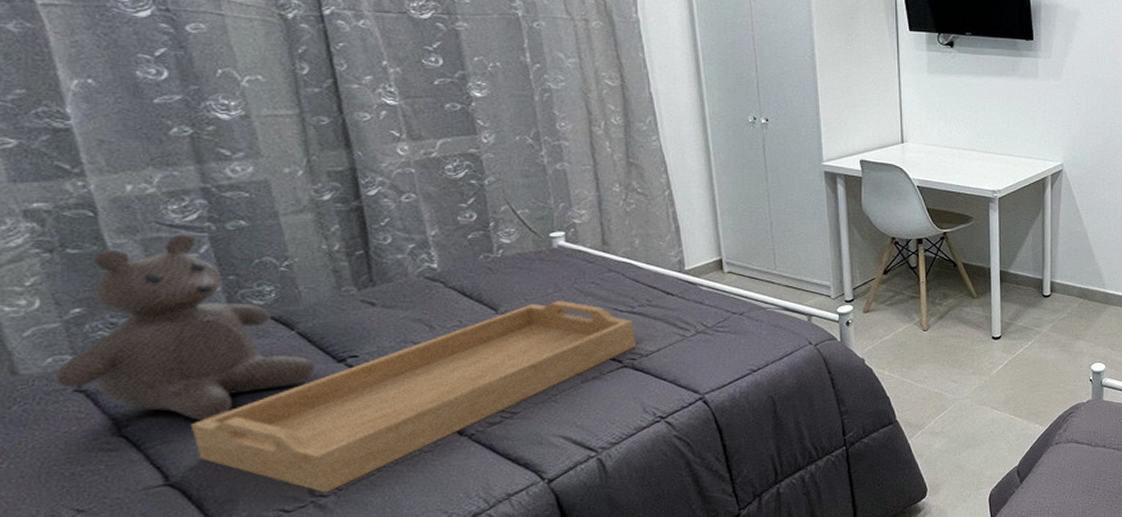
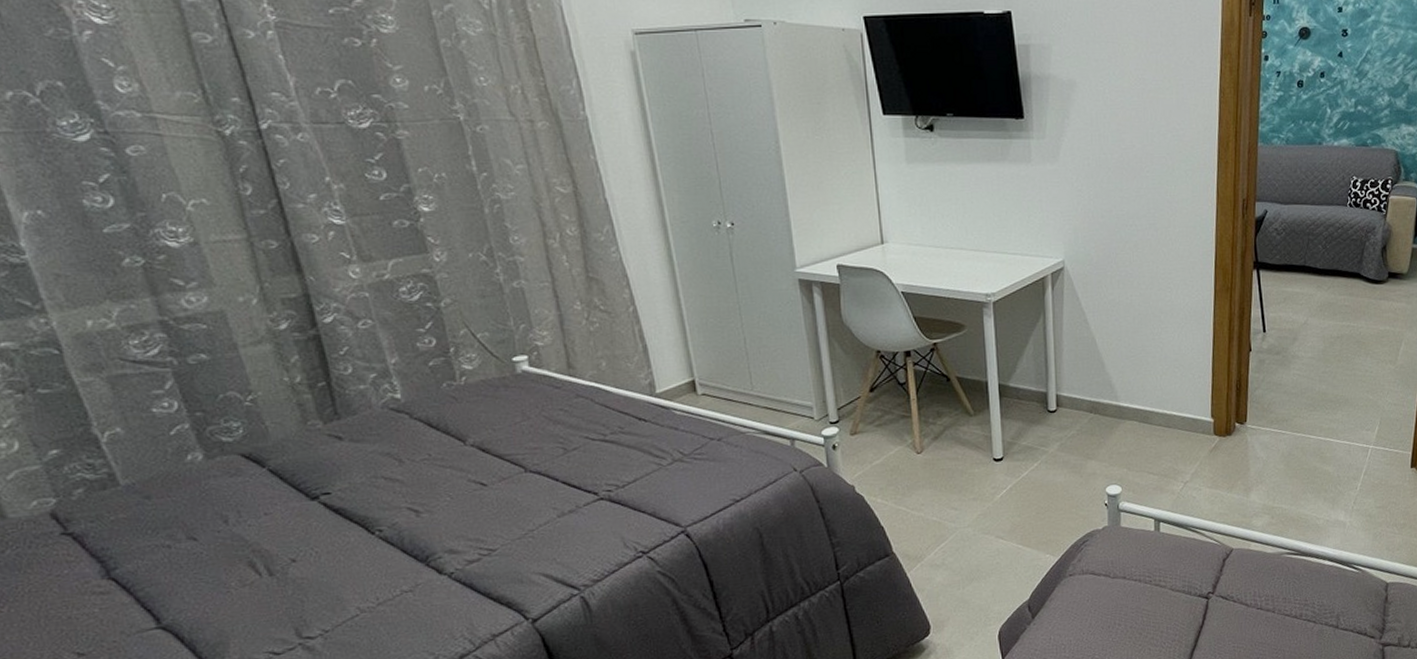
teddy bear: present [56,233,316,420] -> none [42,369,291,562]
serving tray: present [190,300,636,493] -> none [174,429,611,635]

